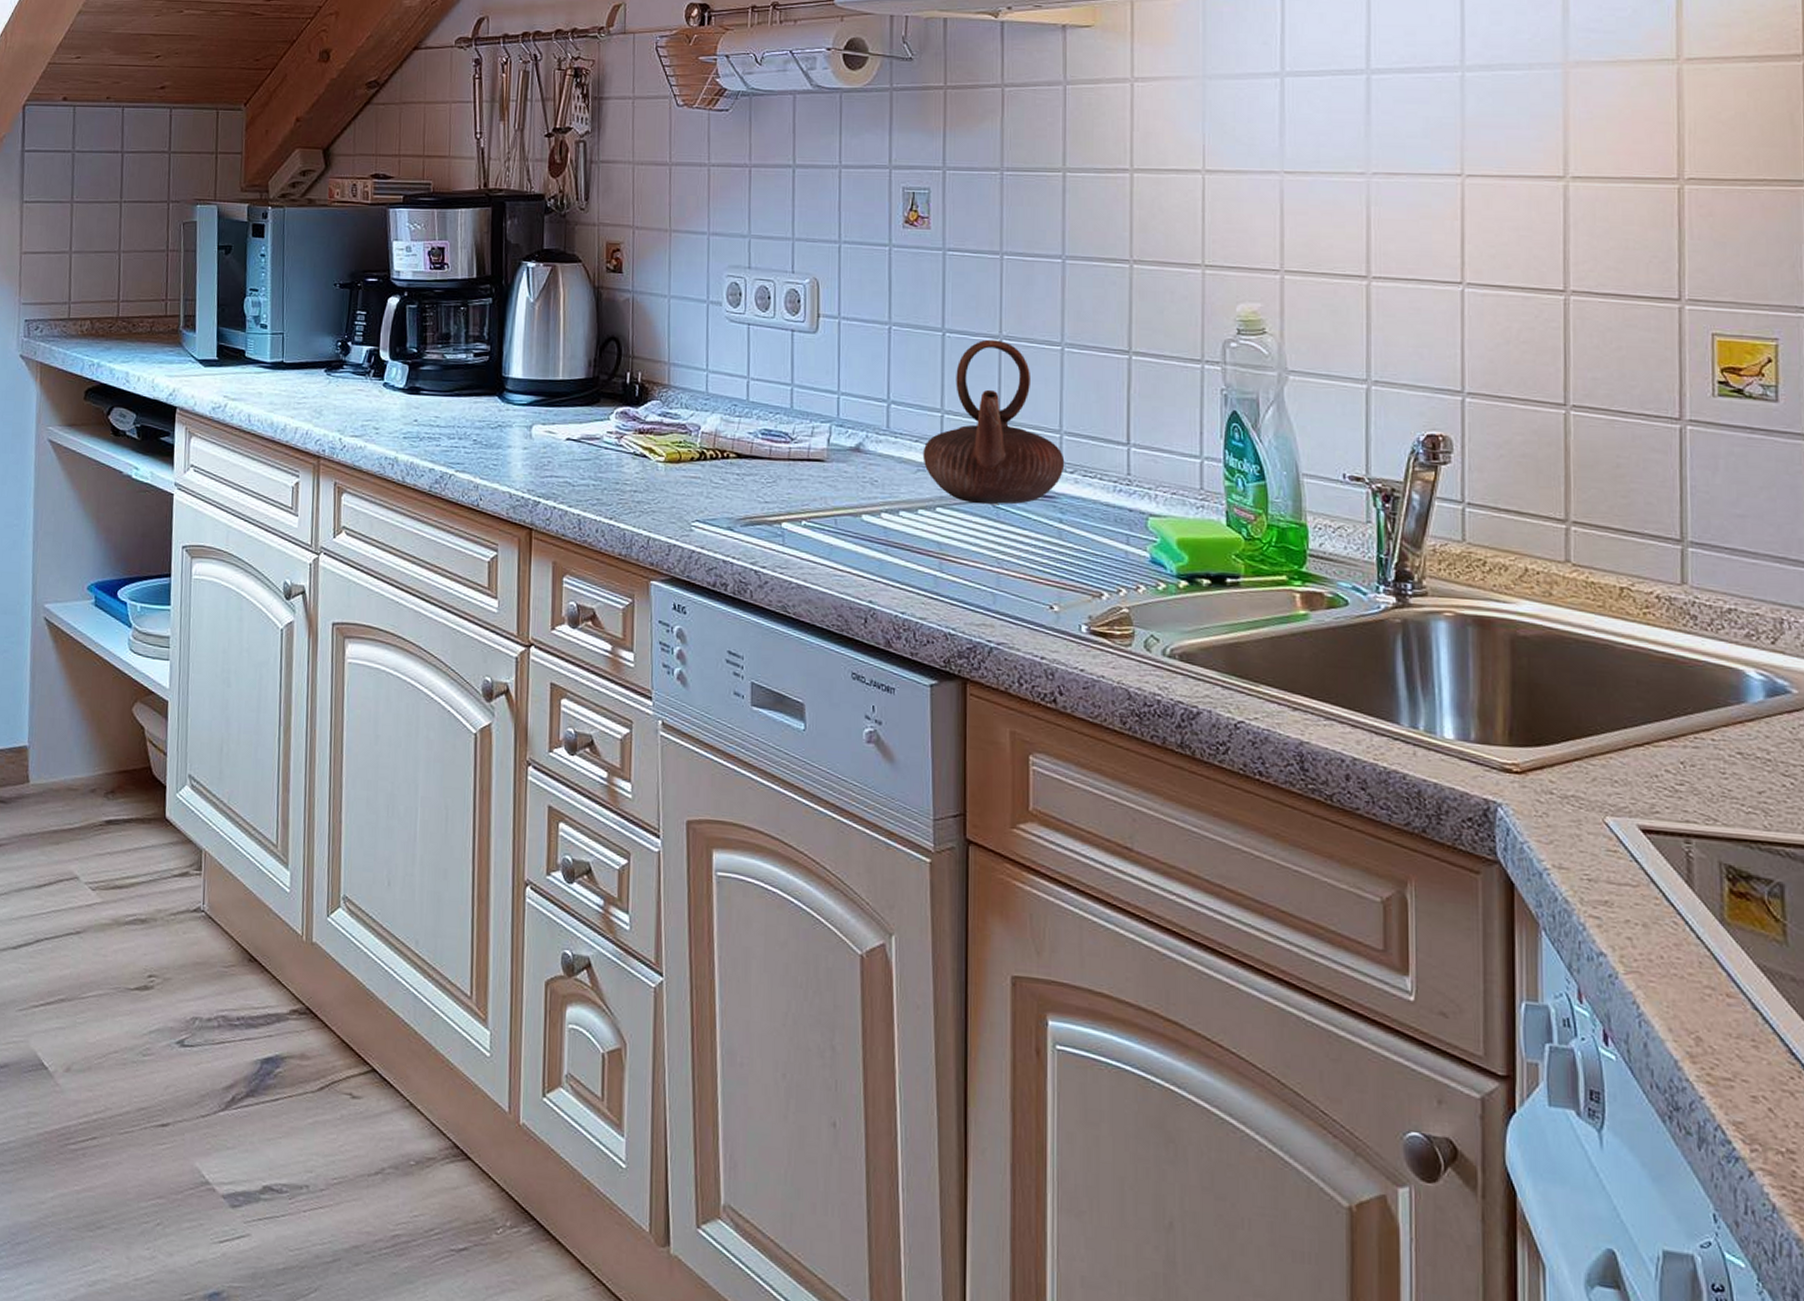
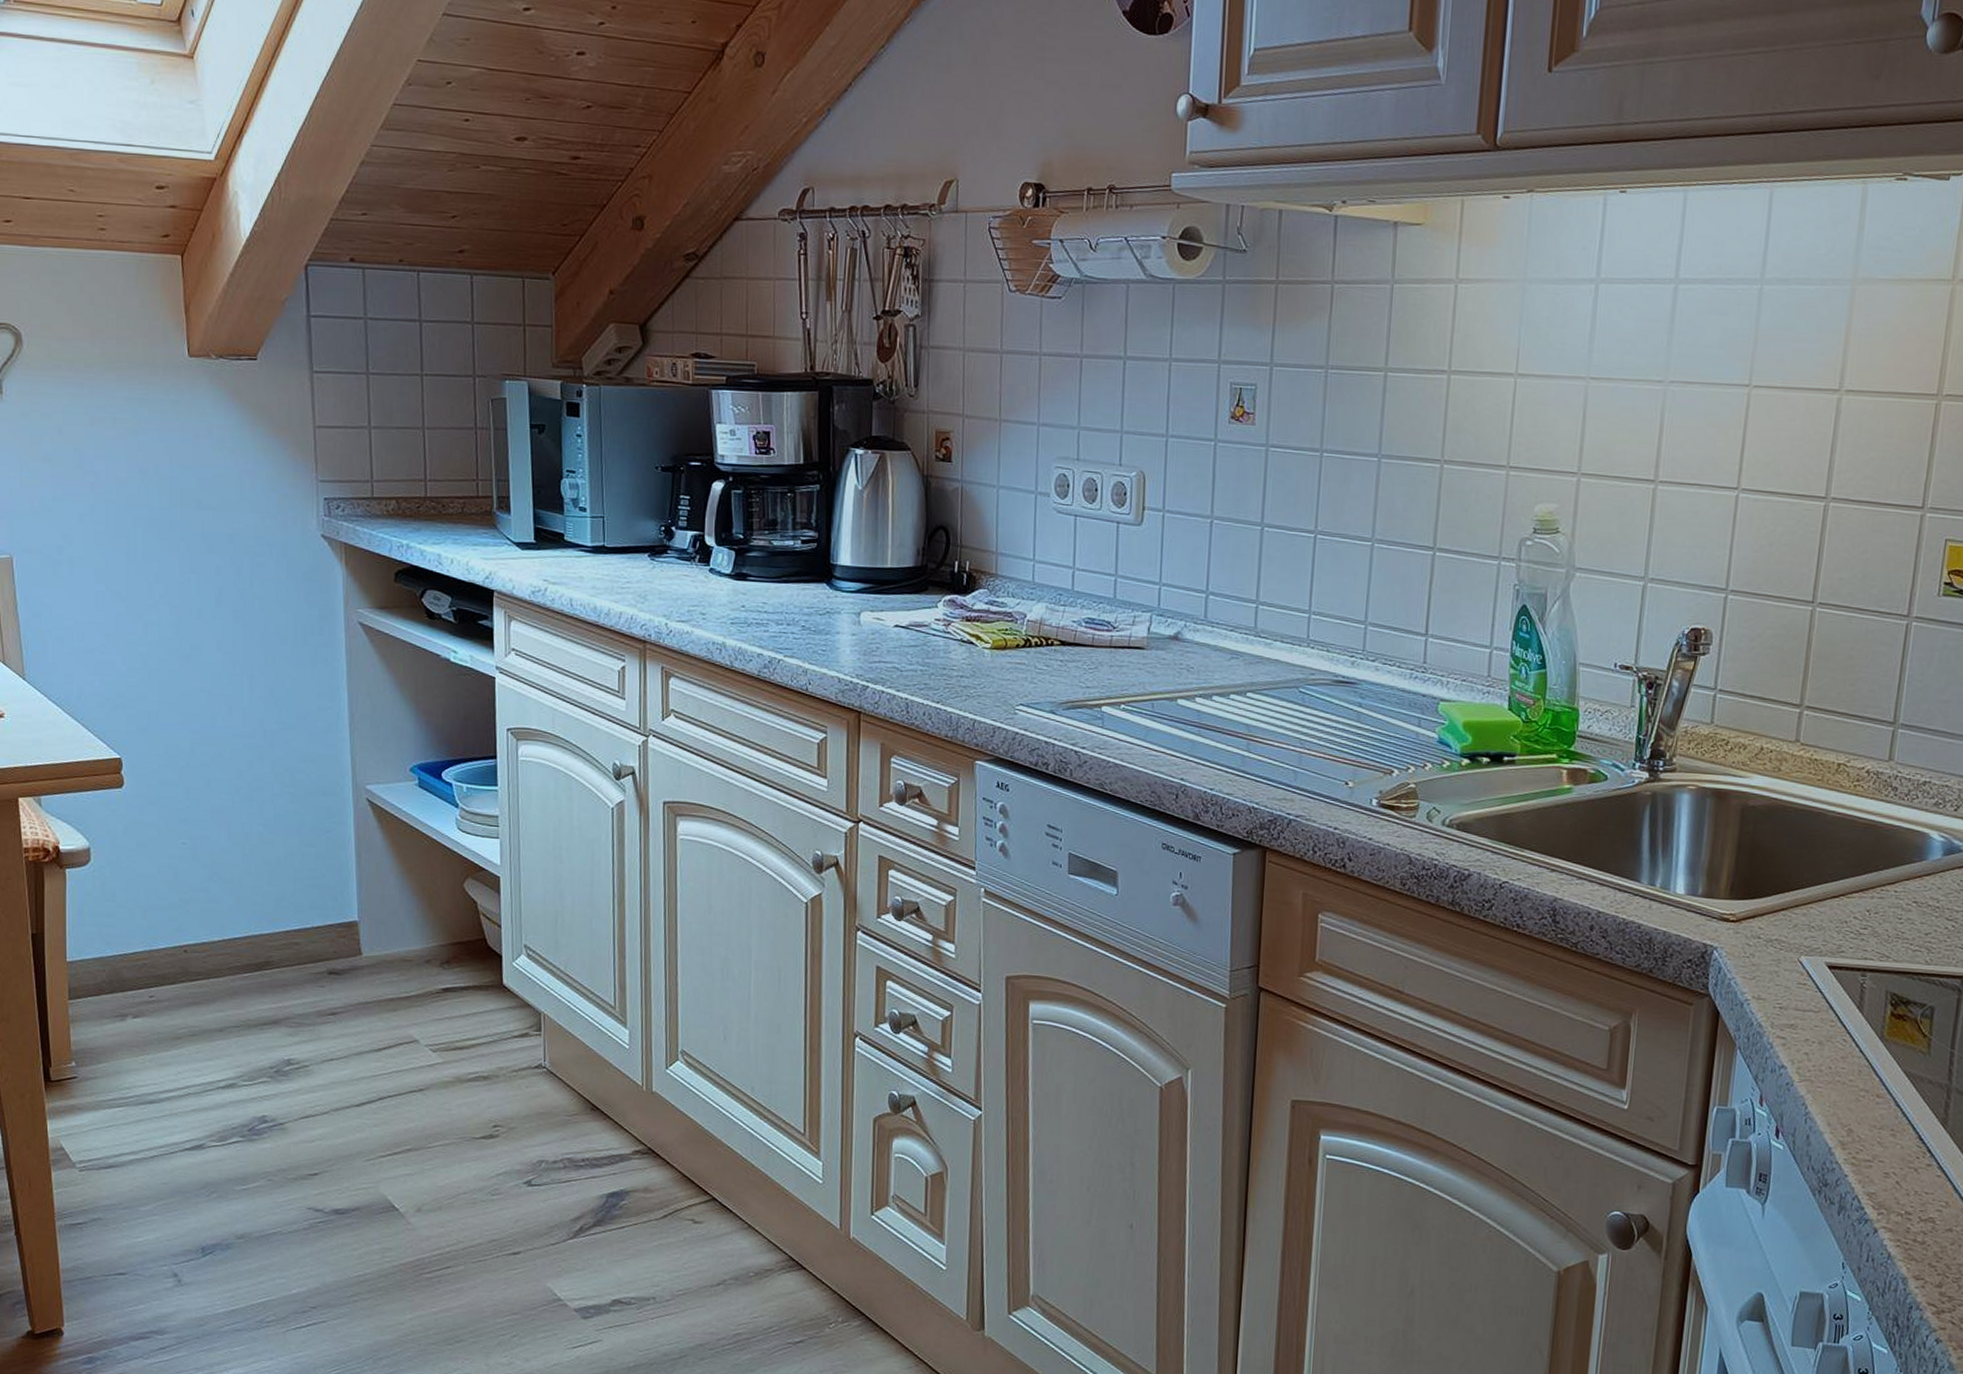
teapot: present [922,339,1065,505] -> none [1236,534,1368,690]

